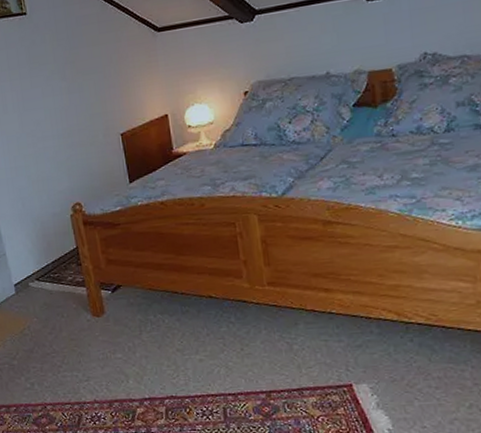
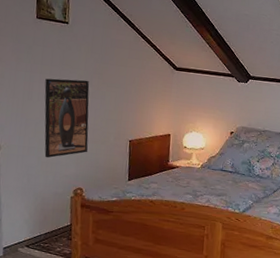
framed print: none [16,74,78,176] -> present [44,78,90,158]

